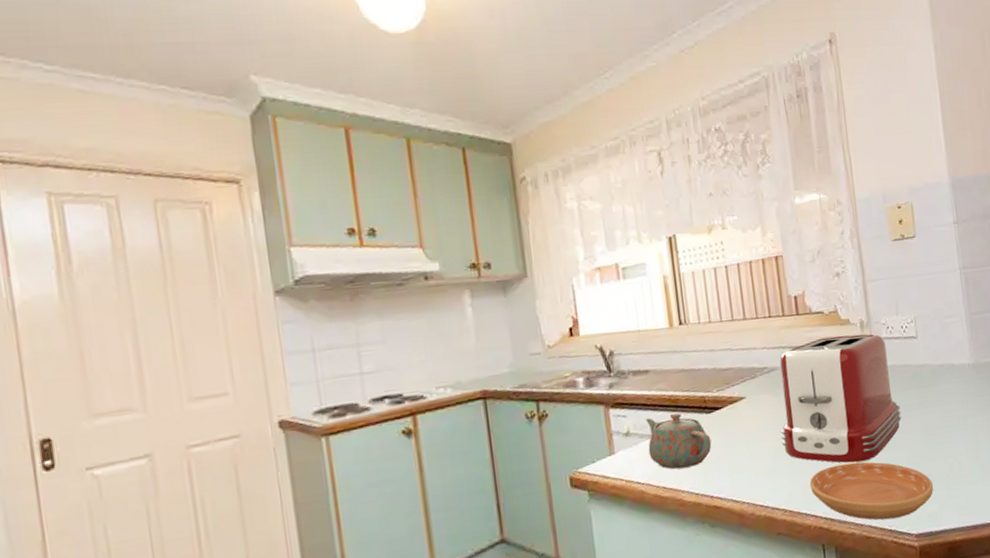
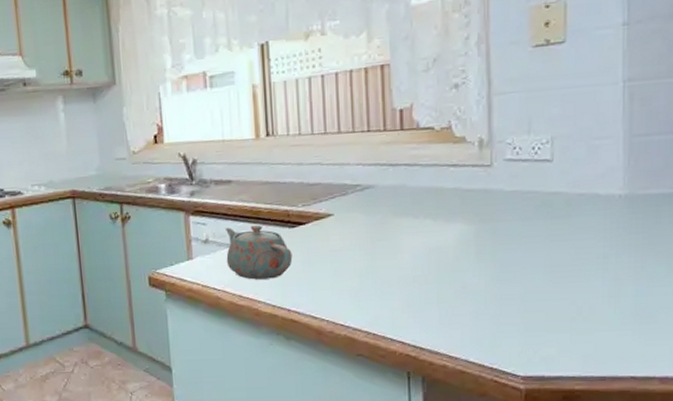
toaster: present [780,334,902,463] -> none [371,154,520,293]
saucer: present [809,461,933,520] -> none [398,292,551,357]

